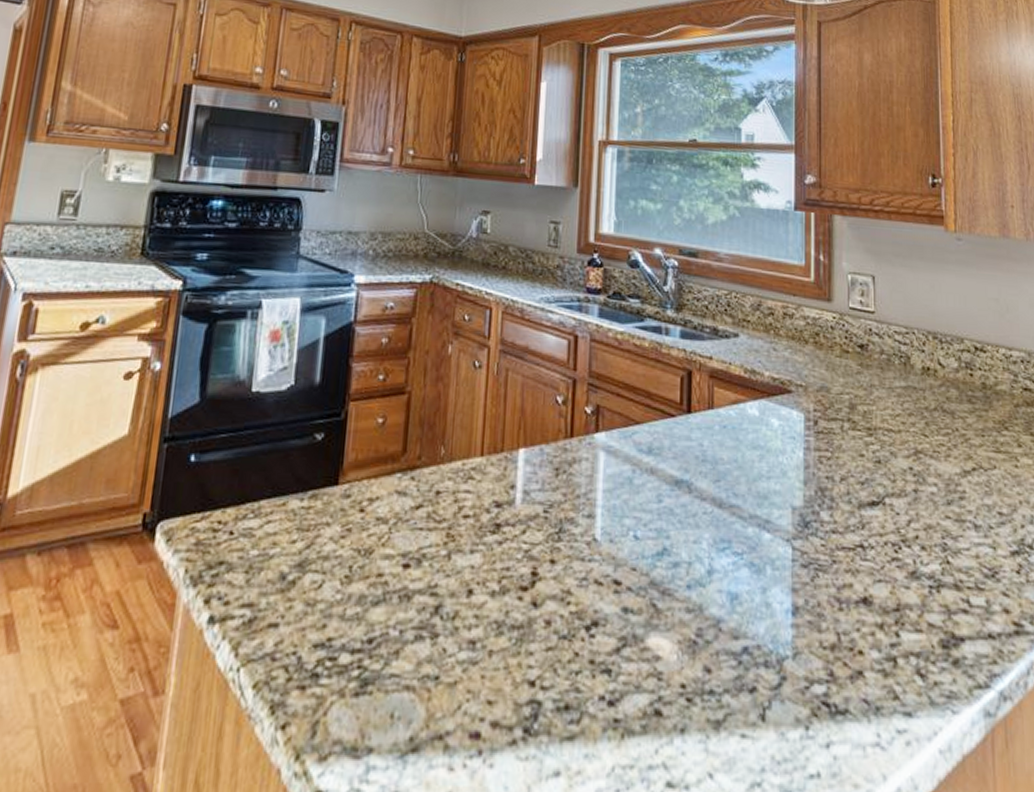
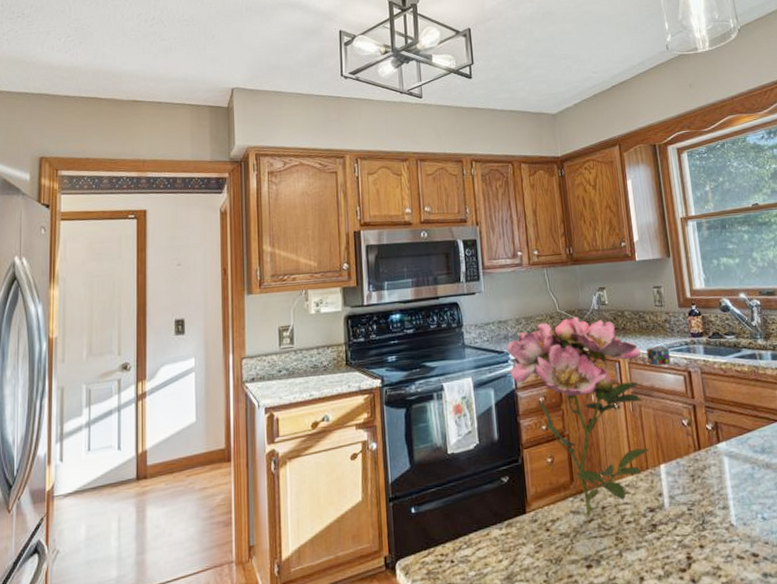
flower bouquet: none [347,241,556,502] -> present [507,316,671,517]

